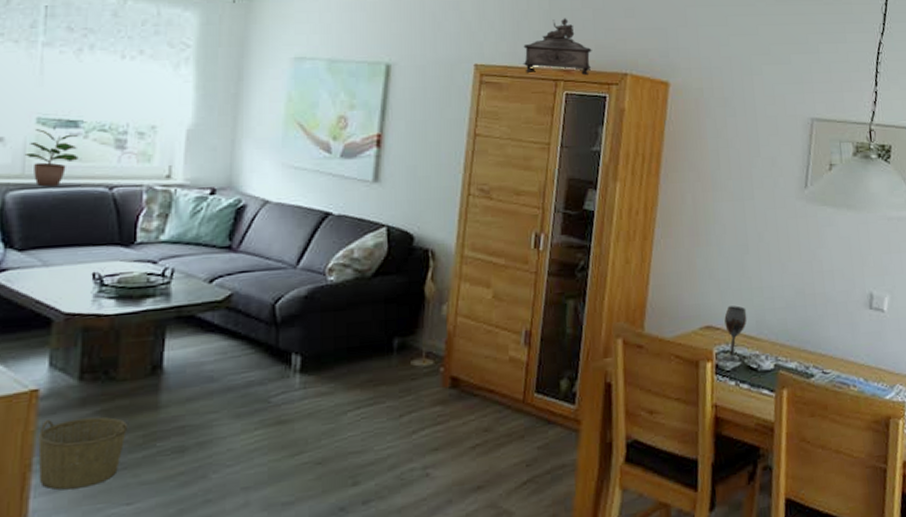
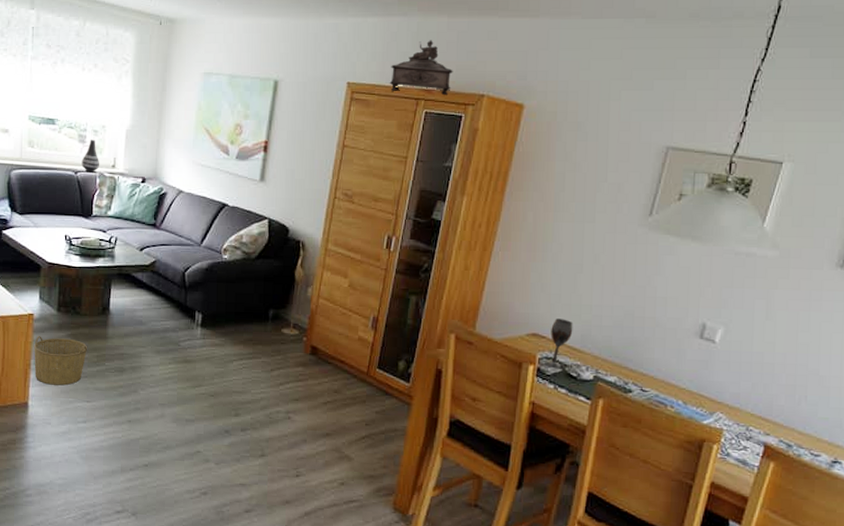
potted plant: present [24,129,79,187] -> none [21,124,55,168]
vase: none [119,144,148,187] -> present [81,140,100,173]

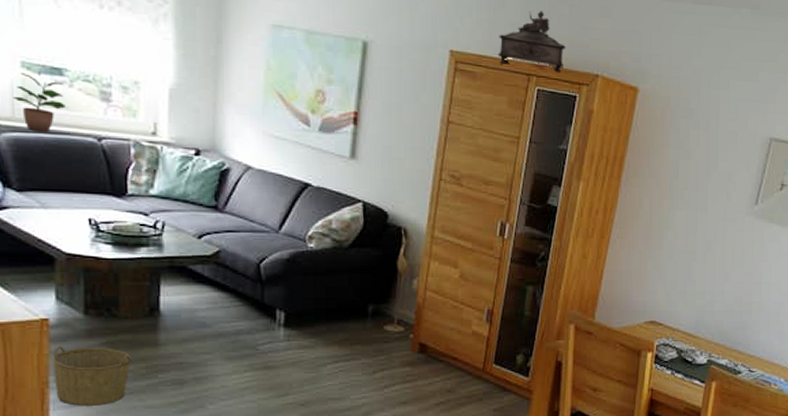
potted plant: none [21,124,55,168] -> present [12,73,66,132]
vase: present [81,140,100,173] -> none [106,98,135,140]
wine glass: present [543,318,573,370] -> none [661,305,688,356]

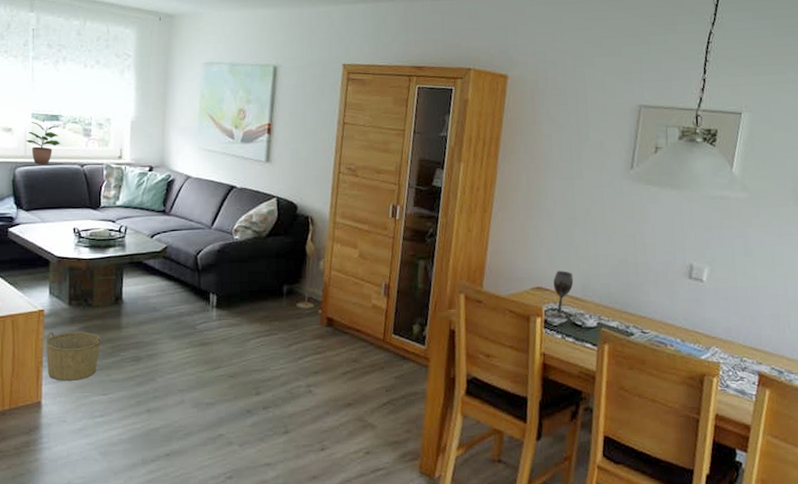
decorative box: present [497,11,566,74] -> none [382,21,441,72]
wine glass: none [661,305,688,356] -> present [549,271,574,320]

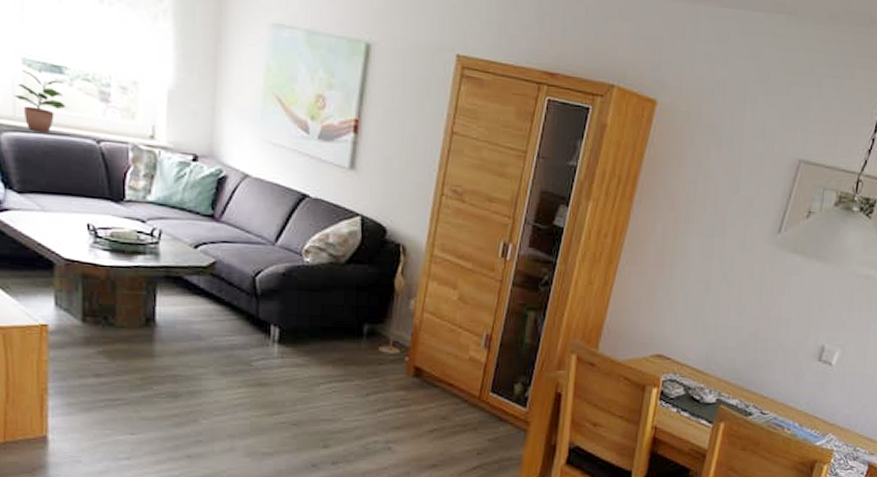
basket: present [46,332,102,381] -> none [51,353,128,415]
wine glass: present [549,271,574,320] -> none [667,339,699,393]

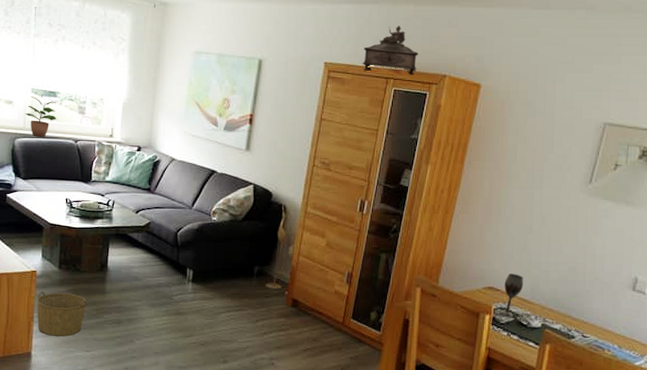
basket: none [51,353,128,415] -> present [37,291,87,337]
decorative box: none [507,13,581,83] -> present [362,26,419,76]
wine glass: none [667,339,699,393] -> present [498,274,524,319]

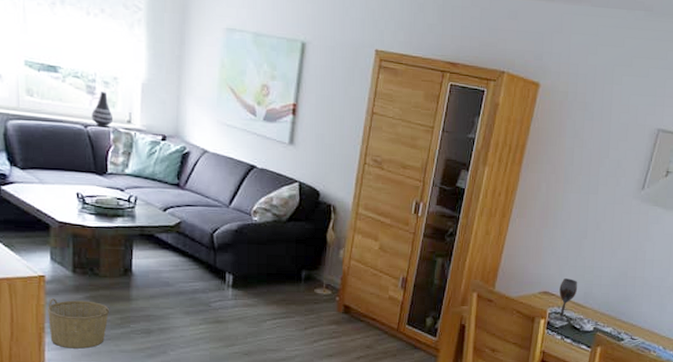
potted plant: present [25,96,57,137] -> none [18,70,59,120]
vase: none [81,111,99,141] -> present [91,92,114,127]
decorative box: present [362,26,419,76] -> none [416,14,477,70]

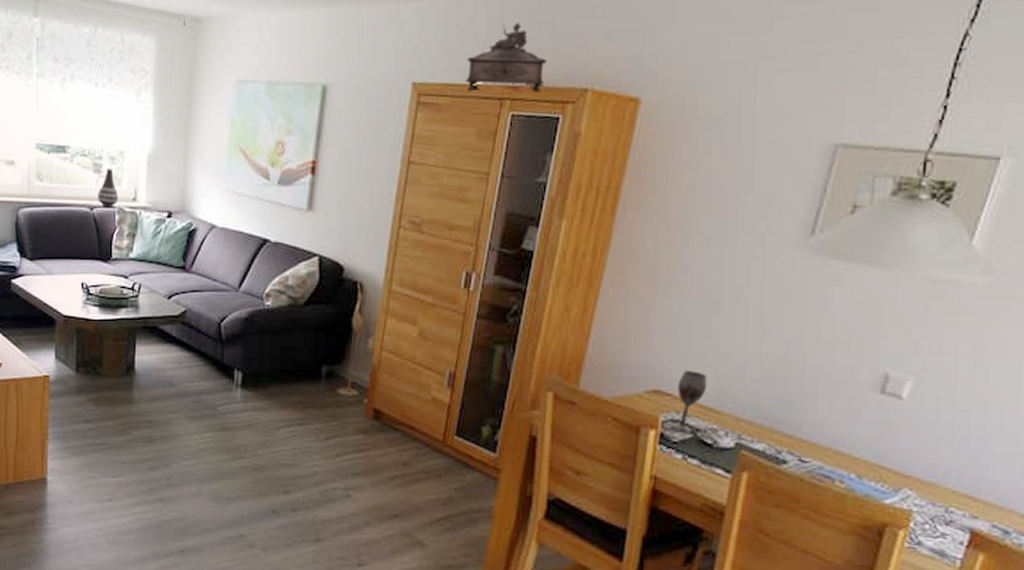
basket: present [48,298,110,349] -> none [51,401,112,458]
decorative box: none [416,14,477,70] -> present [465,23,547,93]

